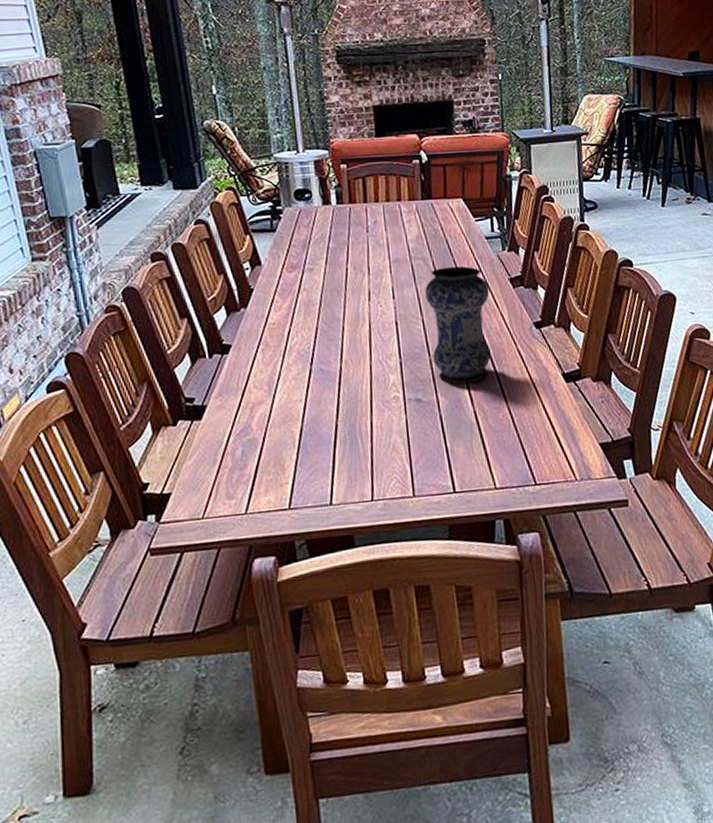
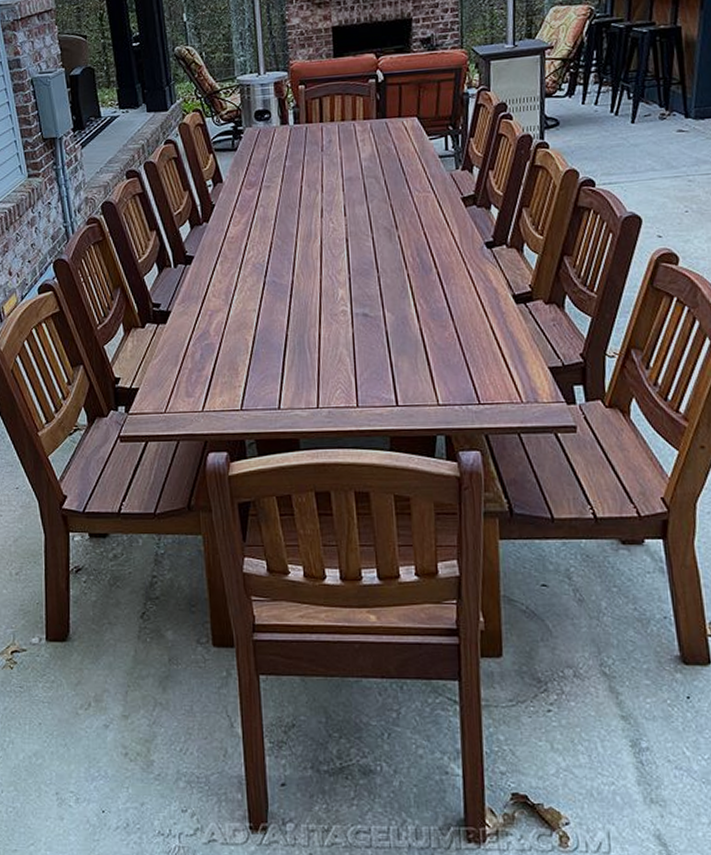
vase: present [425,266,492,385] -> none [376,184,441,302]

